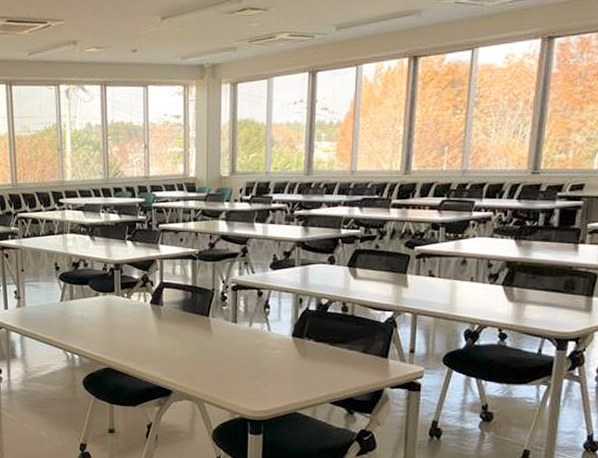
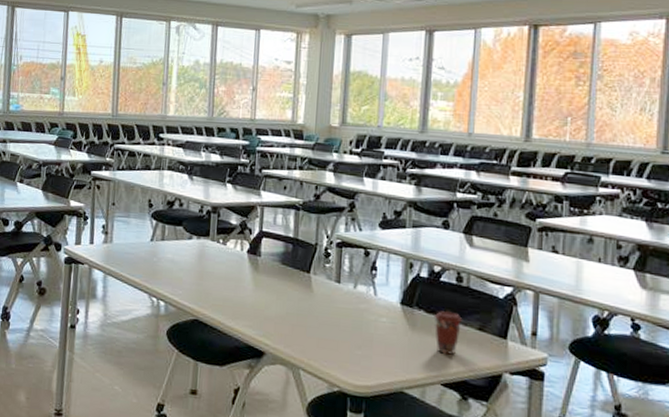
coffee cup: none [322,338,349,376] -> present [434,310,463,355]

